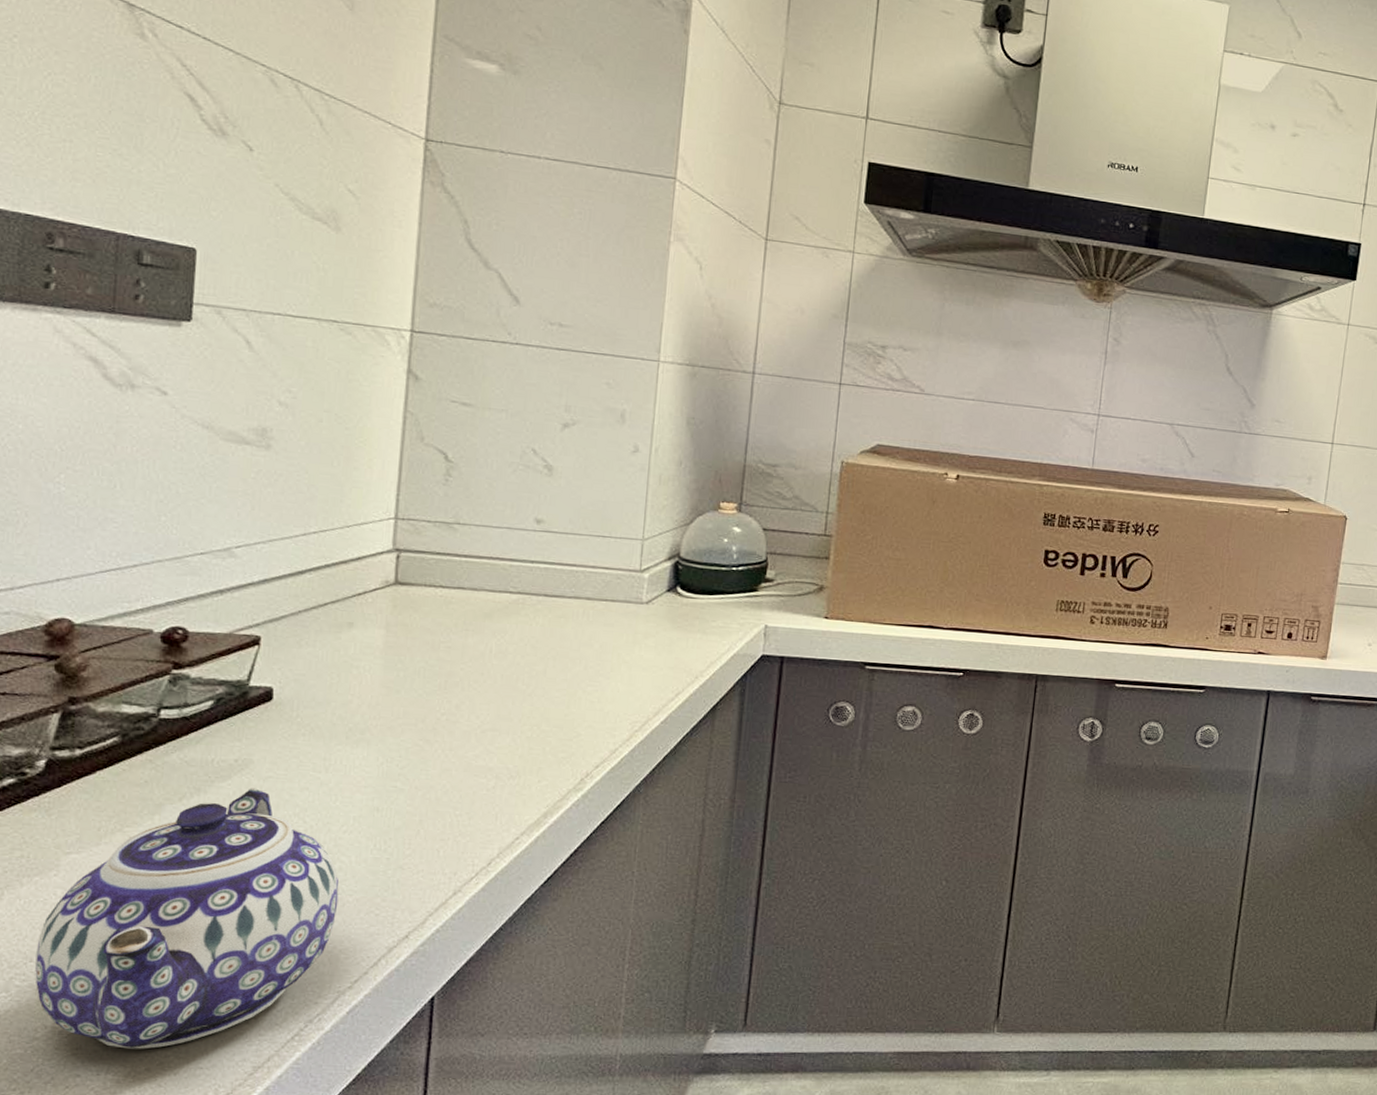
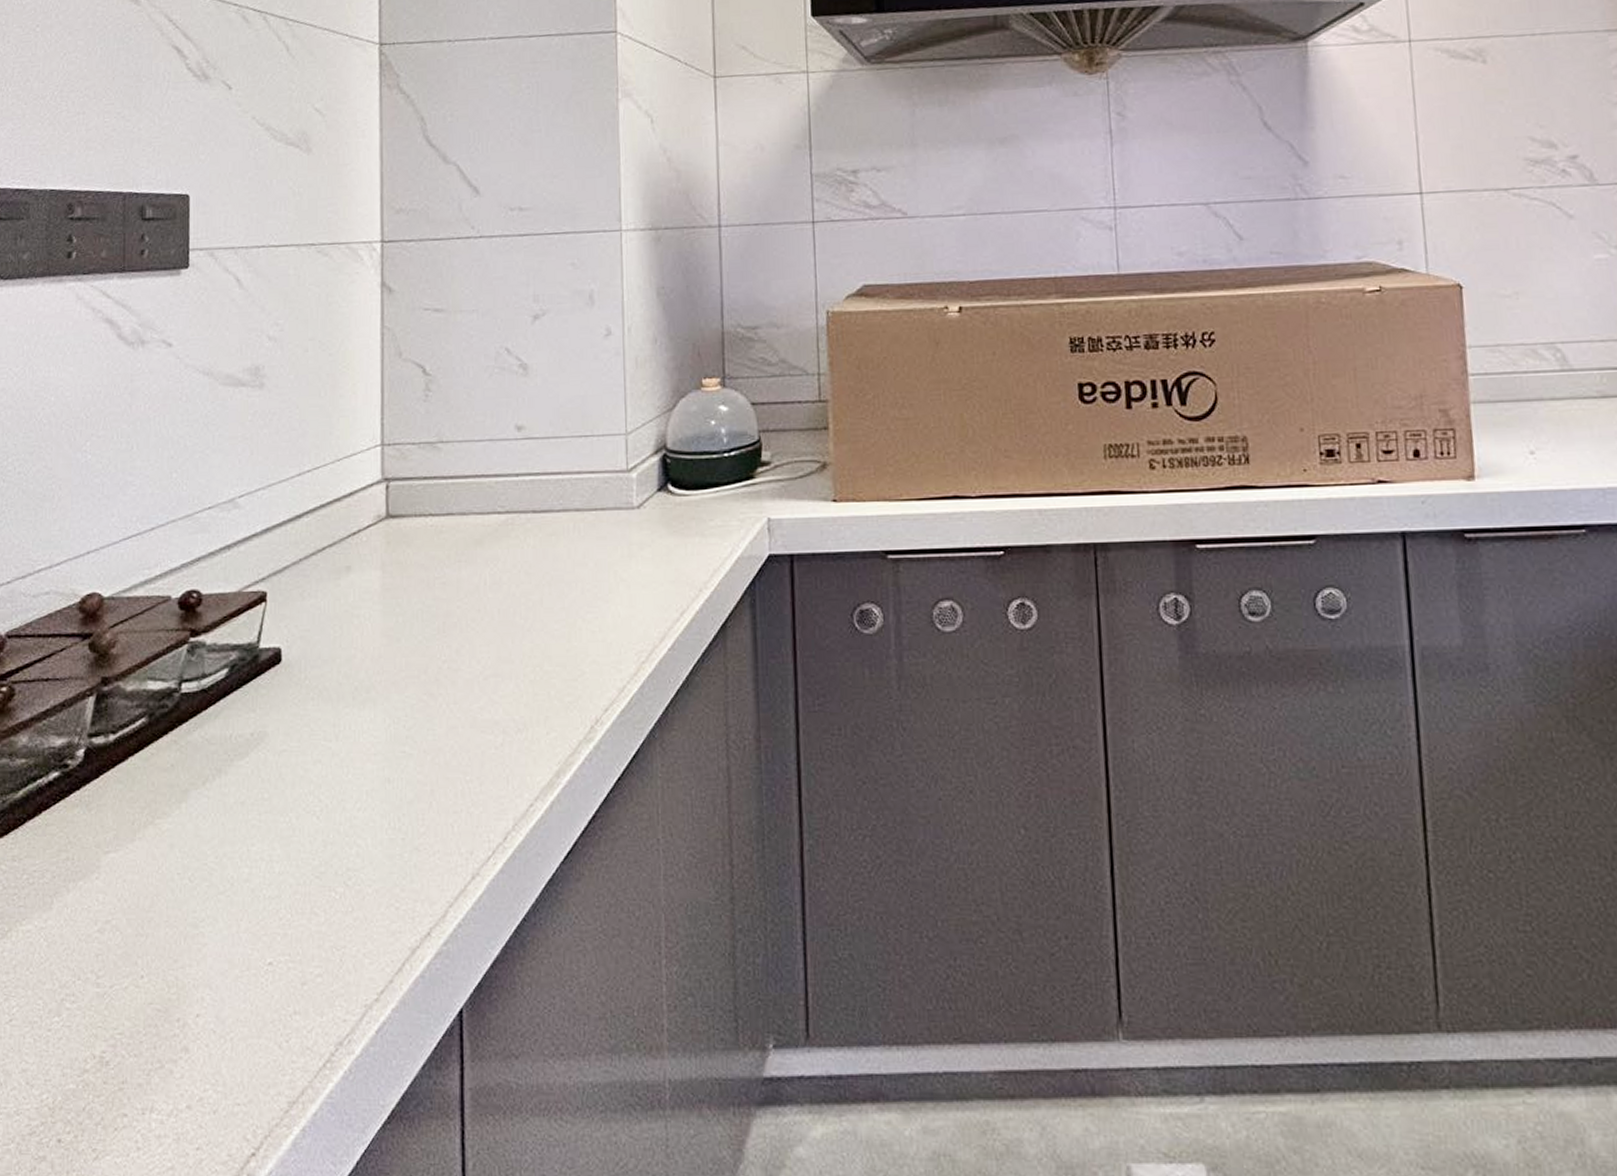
teapot: present [35,788,339,1049] -> none [83,764,358,1082]

